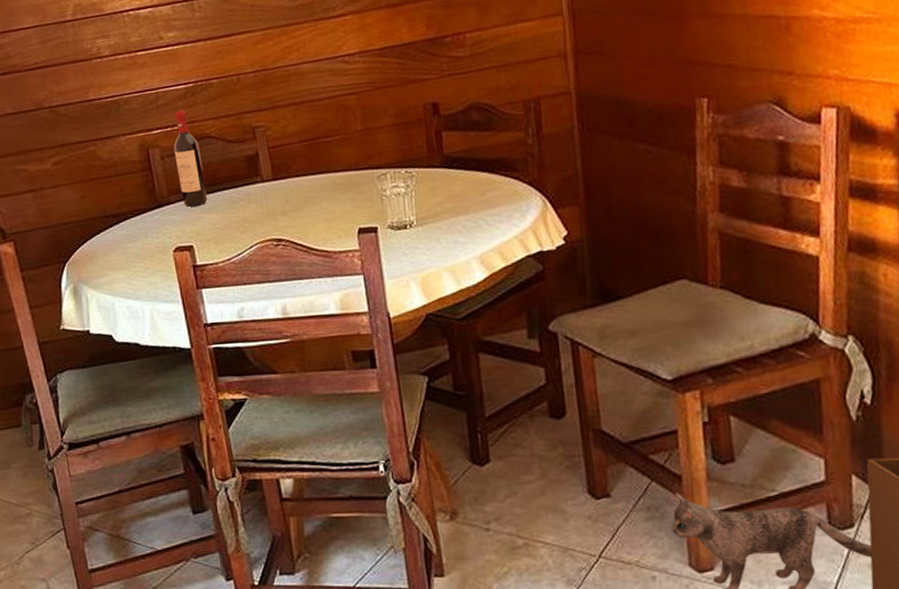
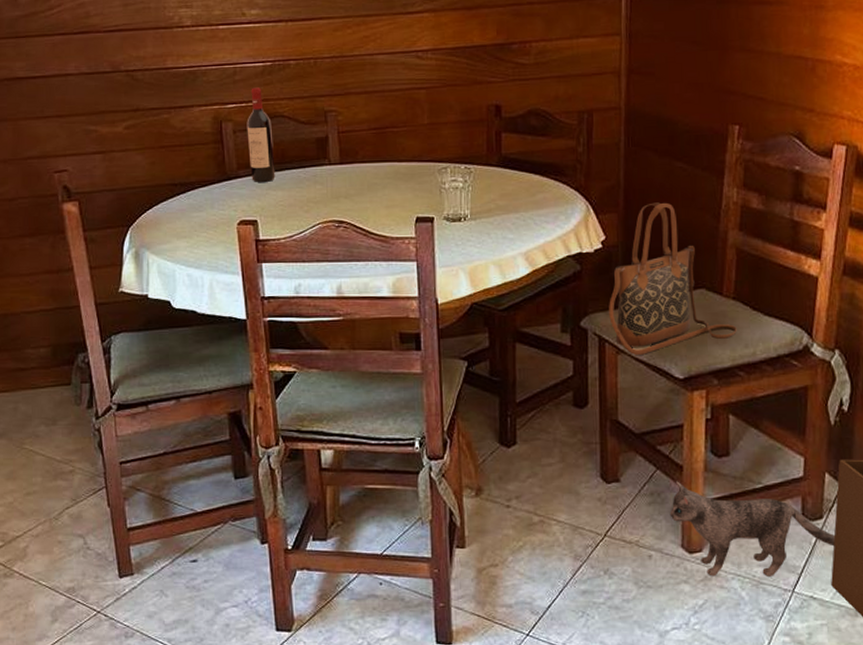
handbag: none [578,189,729,358] -> present [609,202,737,356]

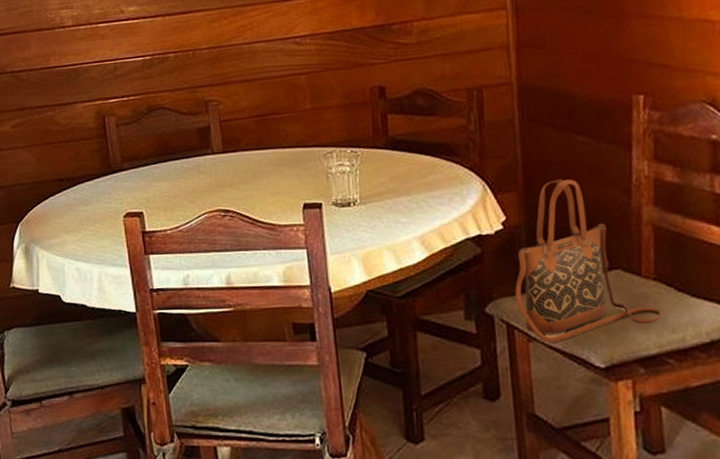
wine bottle: present [246,87,275,182] -> none [129,81,159,174]

